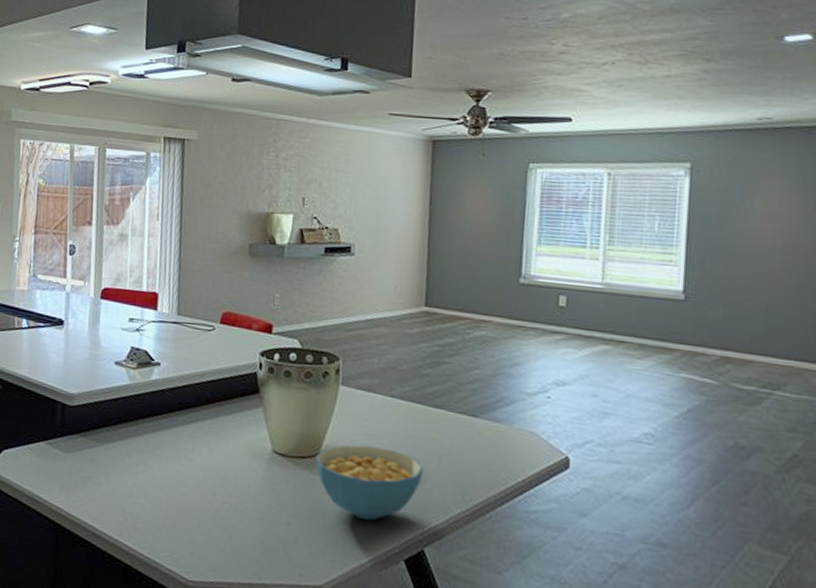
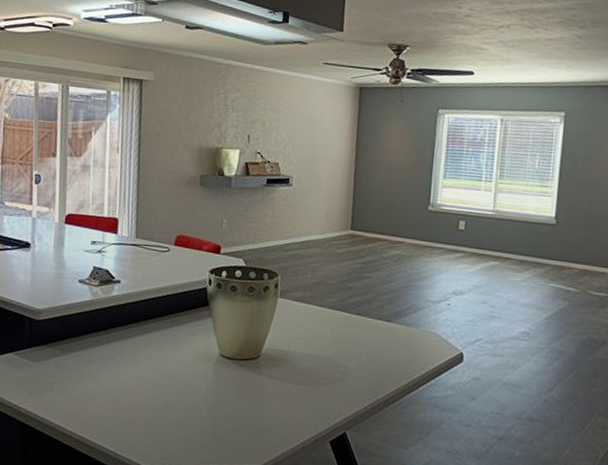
cereal bowl: present [315,445,424,521] -> none [256,347,347,410]

